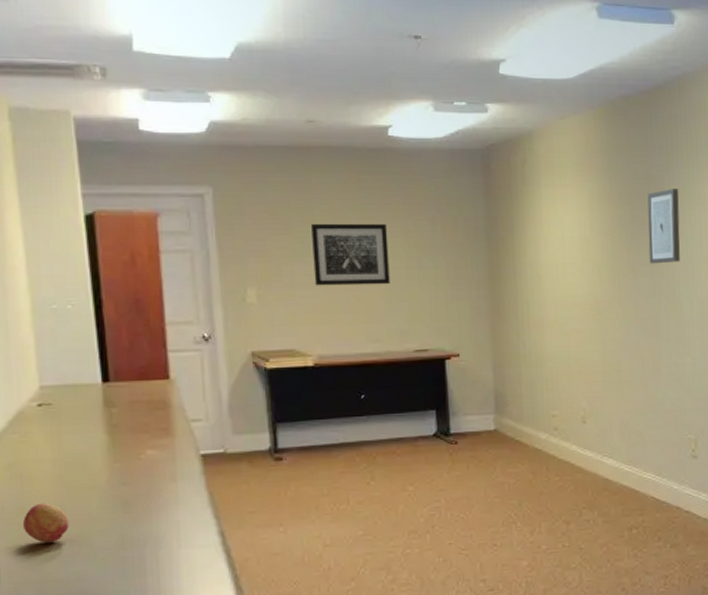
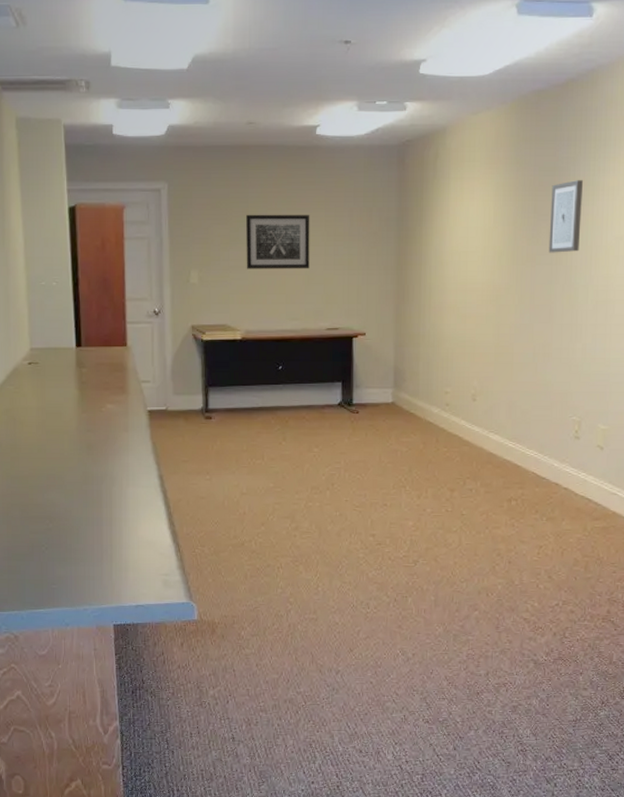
fruit: present [23,503,69,543] -> none [15,442,47,474]

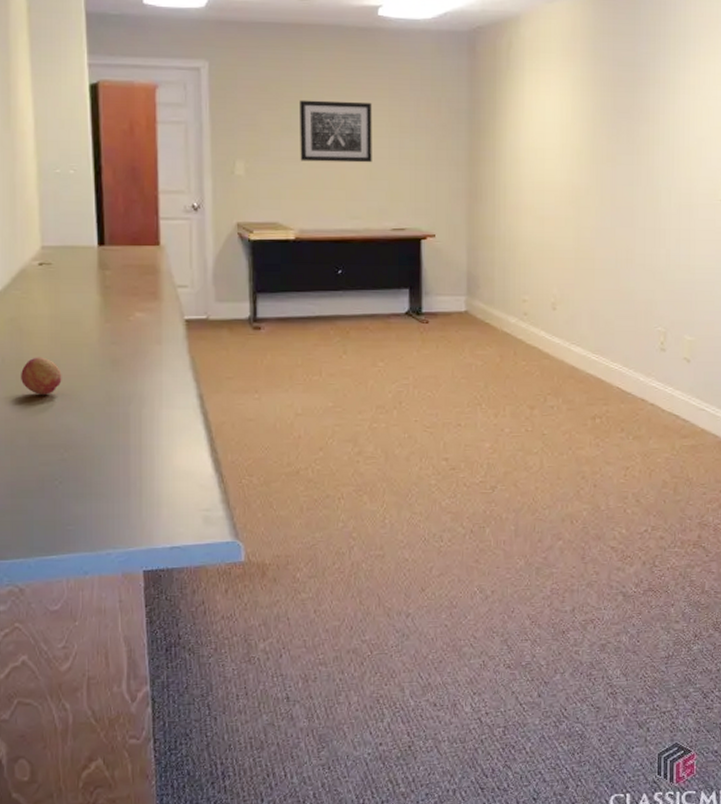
fruit: none [15,442,47,474] -> present [21,357,62,395]
wall art: present [548,180,583,253] -> none [629,77,663,153]

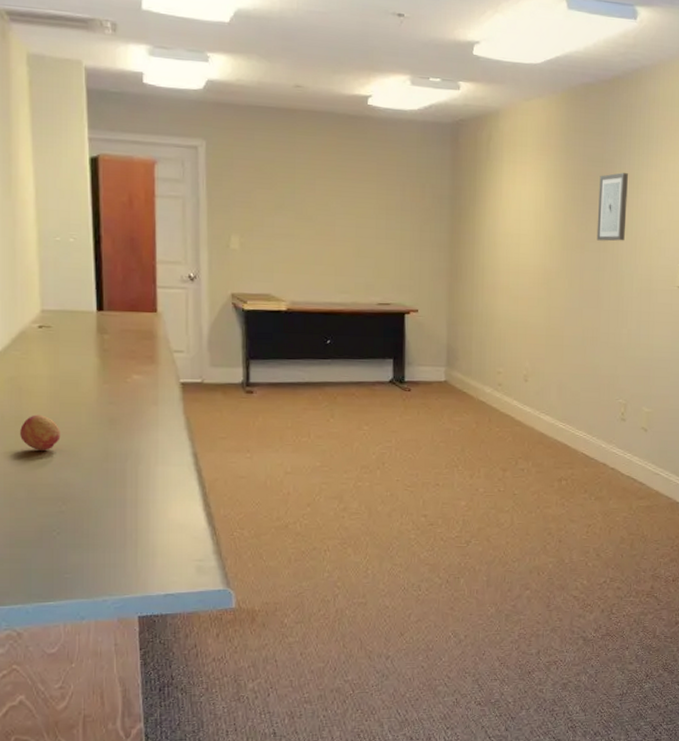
wall art: present [300,100,372,163] -> none [292,180,361,242]
wall art: none [629,77,663,153] -> present [596,173,628,241]

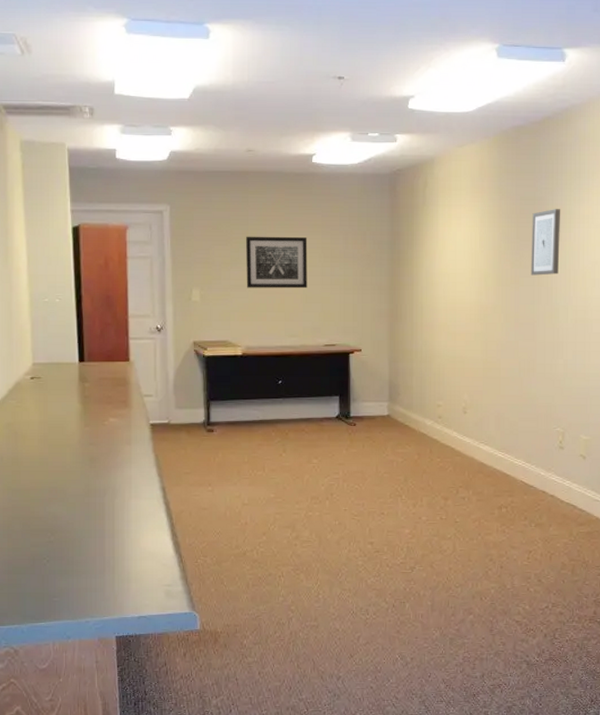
fruit: present [20,414,61,451] -> none [16,456,49,487]
wall art: none [292,180,361,242] -> present [246,236,308,289]

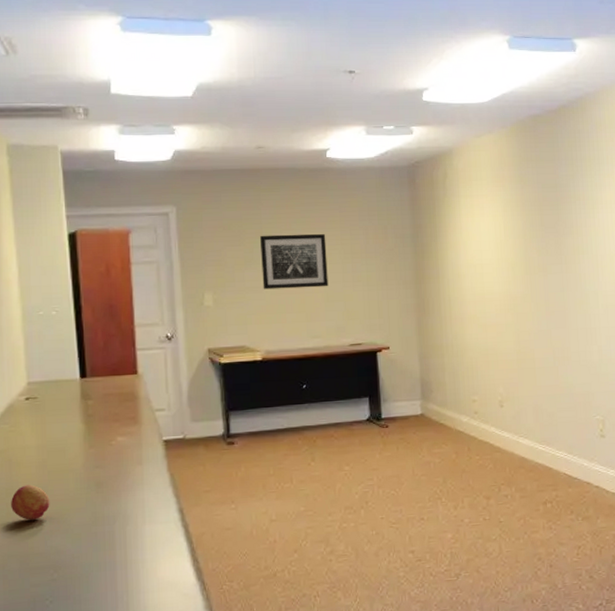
fruit: none [16,456,49,487] -> present [11,484,50,520]
wall art: present [531,209,560,276] -> none [555,195,586,263]

